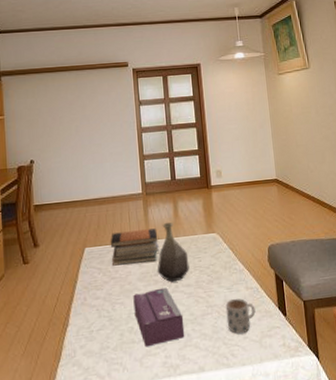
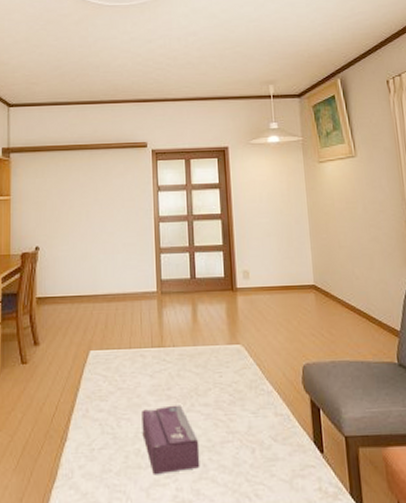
book stack: present [110,228,159,266] -> none [118,334,174,374]
vase: present [157,222,190,283] -> none [170,327,208,400]
mug: present [225,298,256,334] -> none [249,425,286,471]

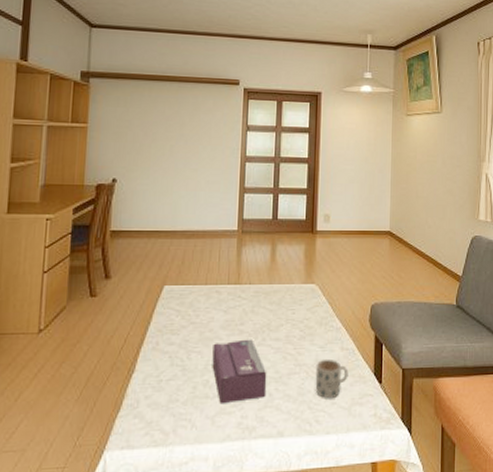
mug: none [249,425,286,471] -> present [315,358,349,399]

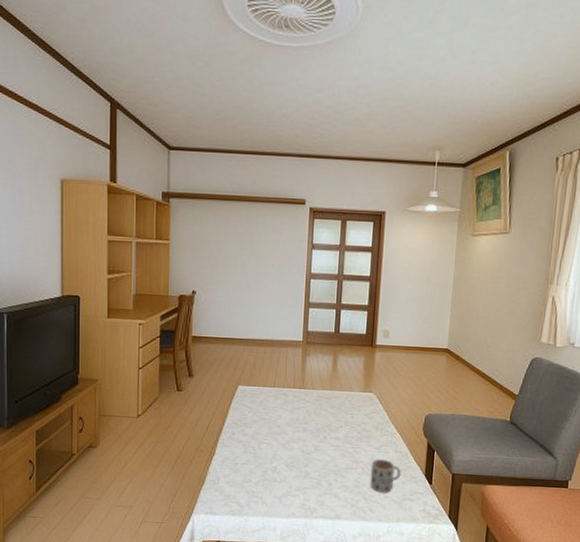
tissue box: present [212,339,267,403] -> none [279,436,327,487]

